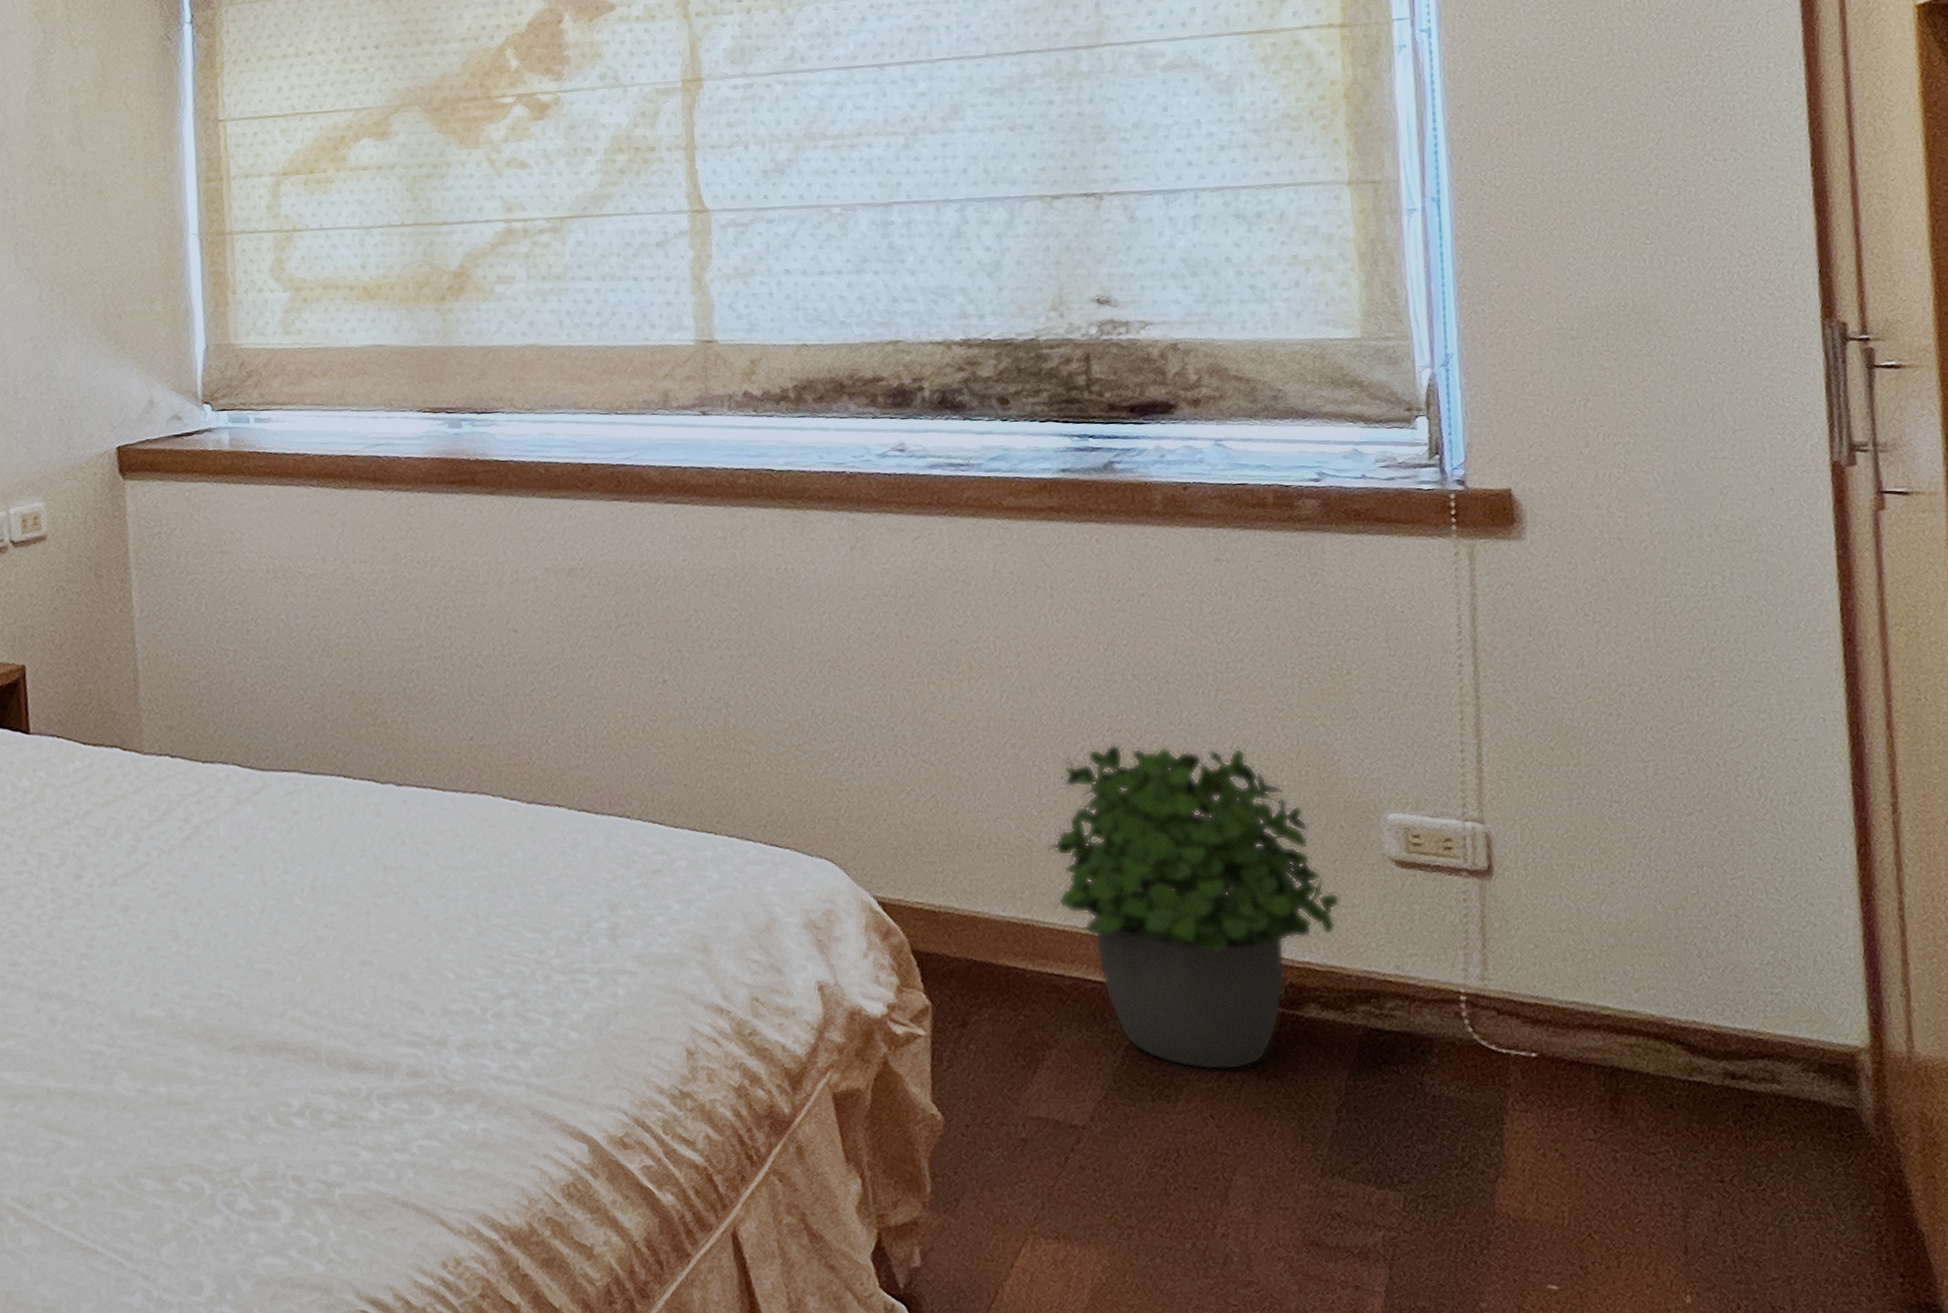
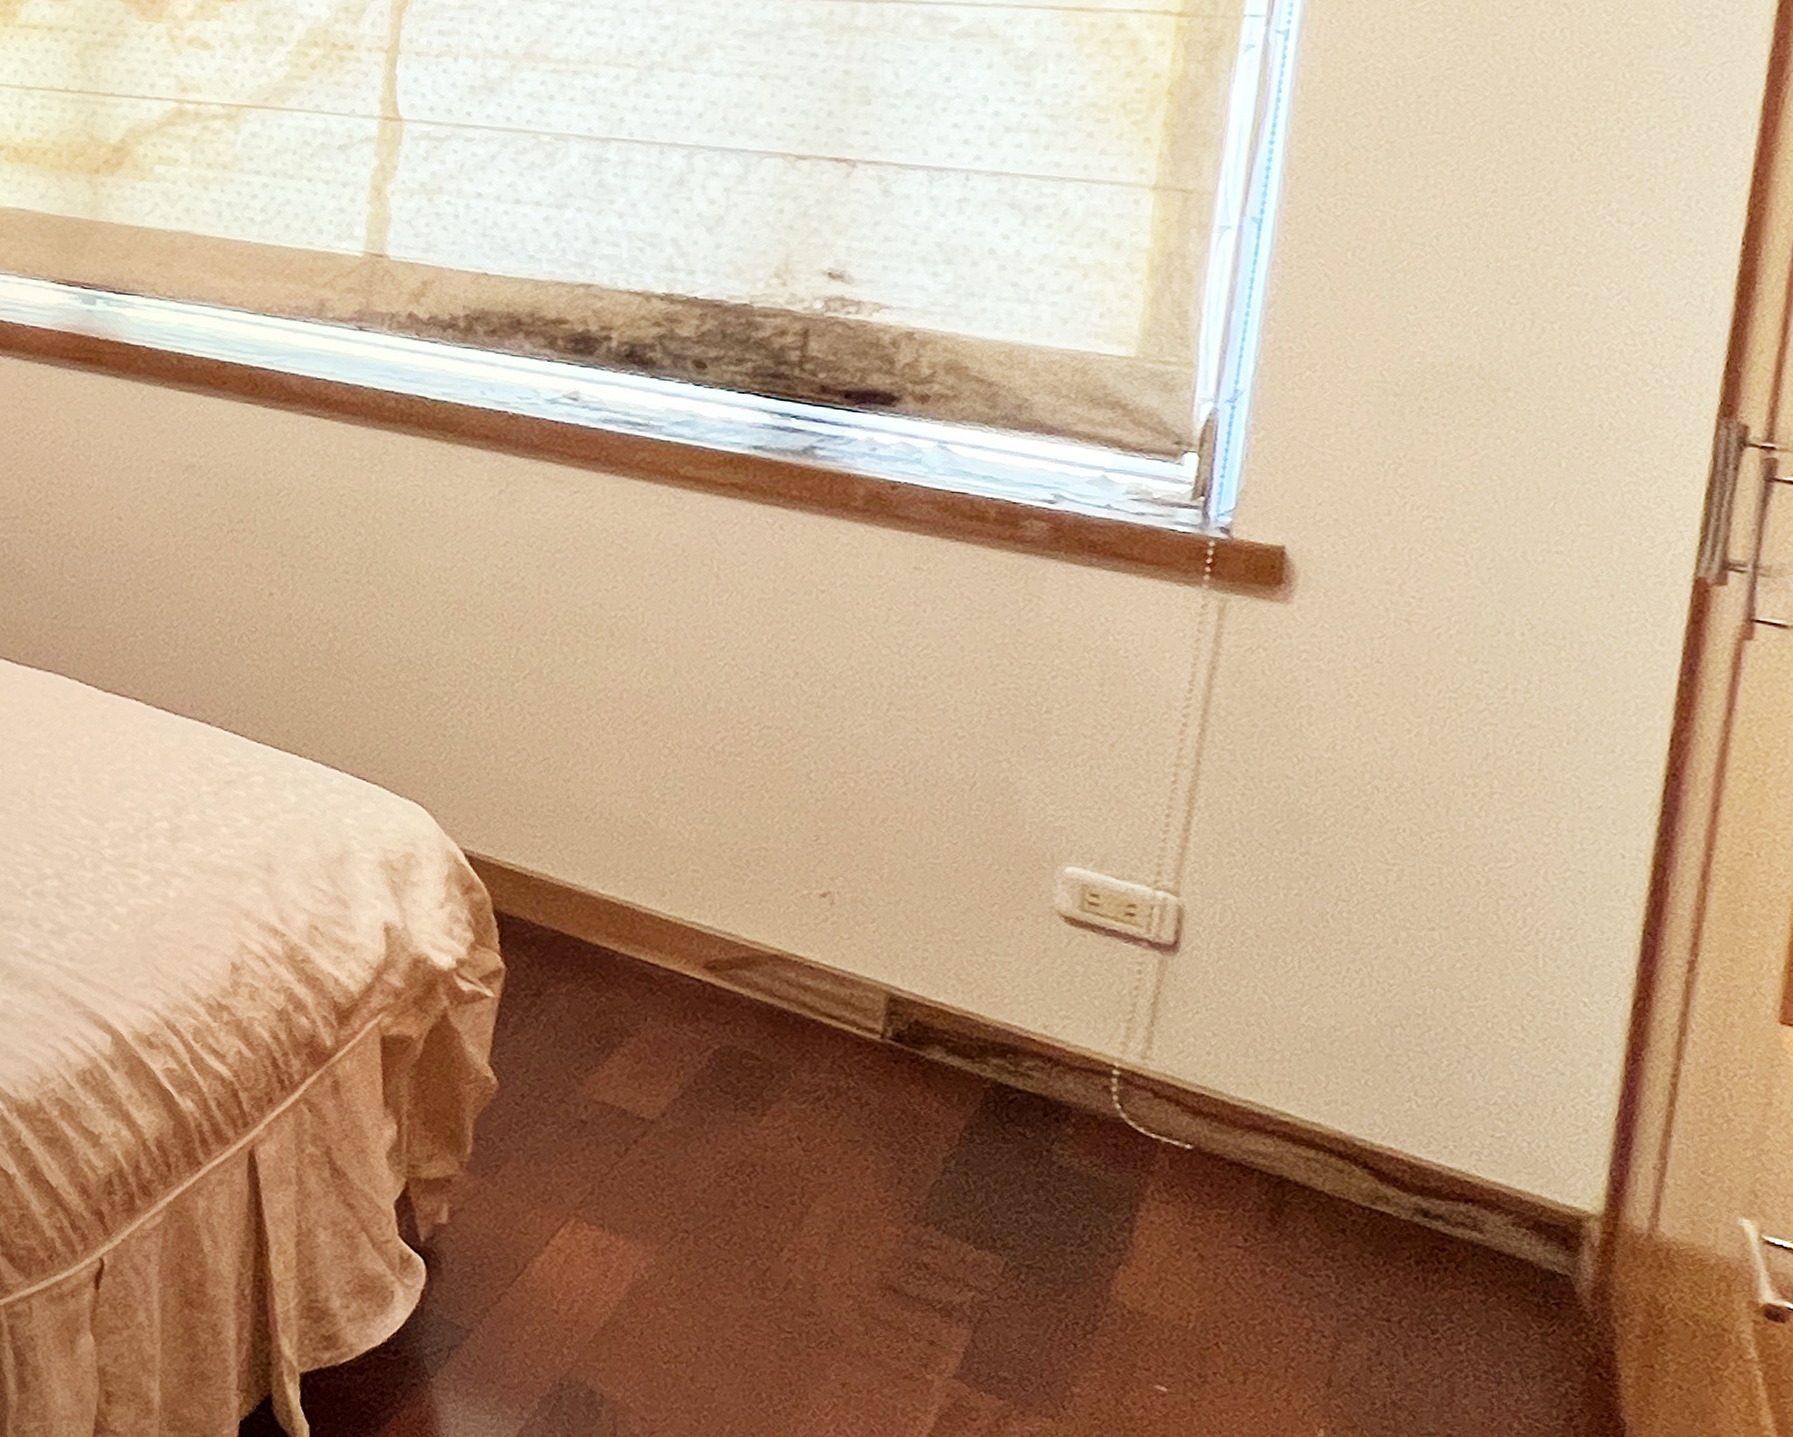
potted plant: present [1048,743,1340,1071] -> none [665,739,992,1098]

